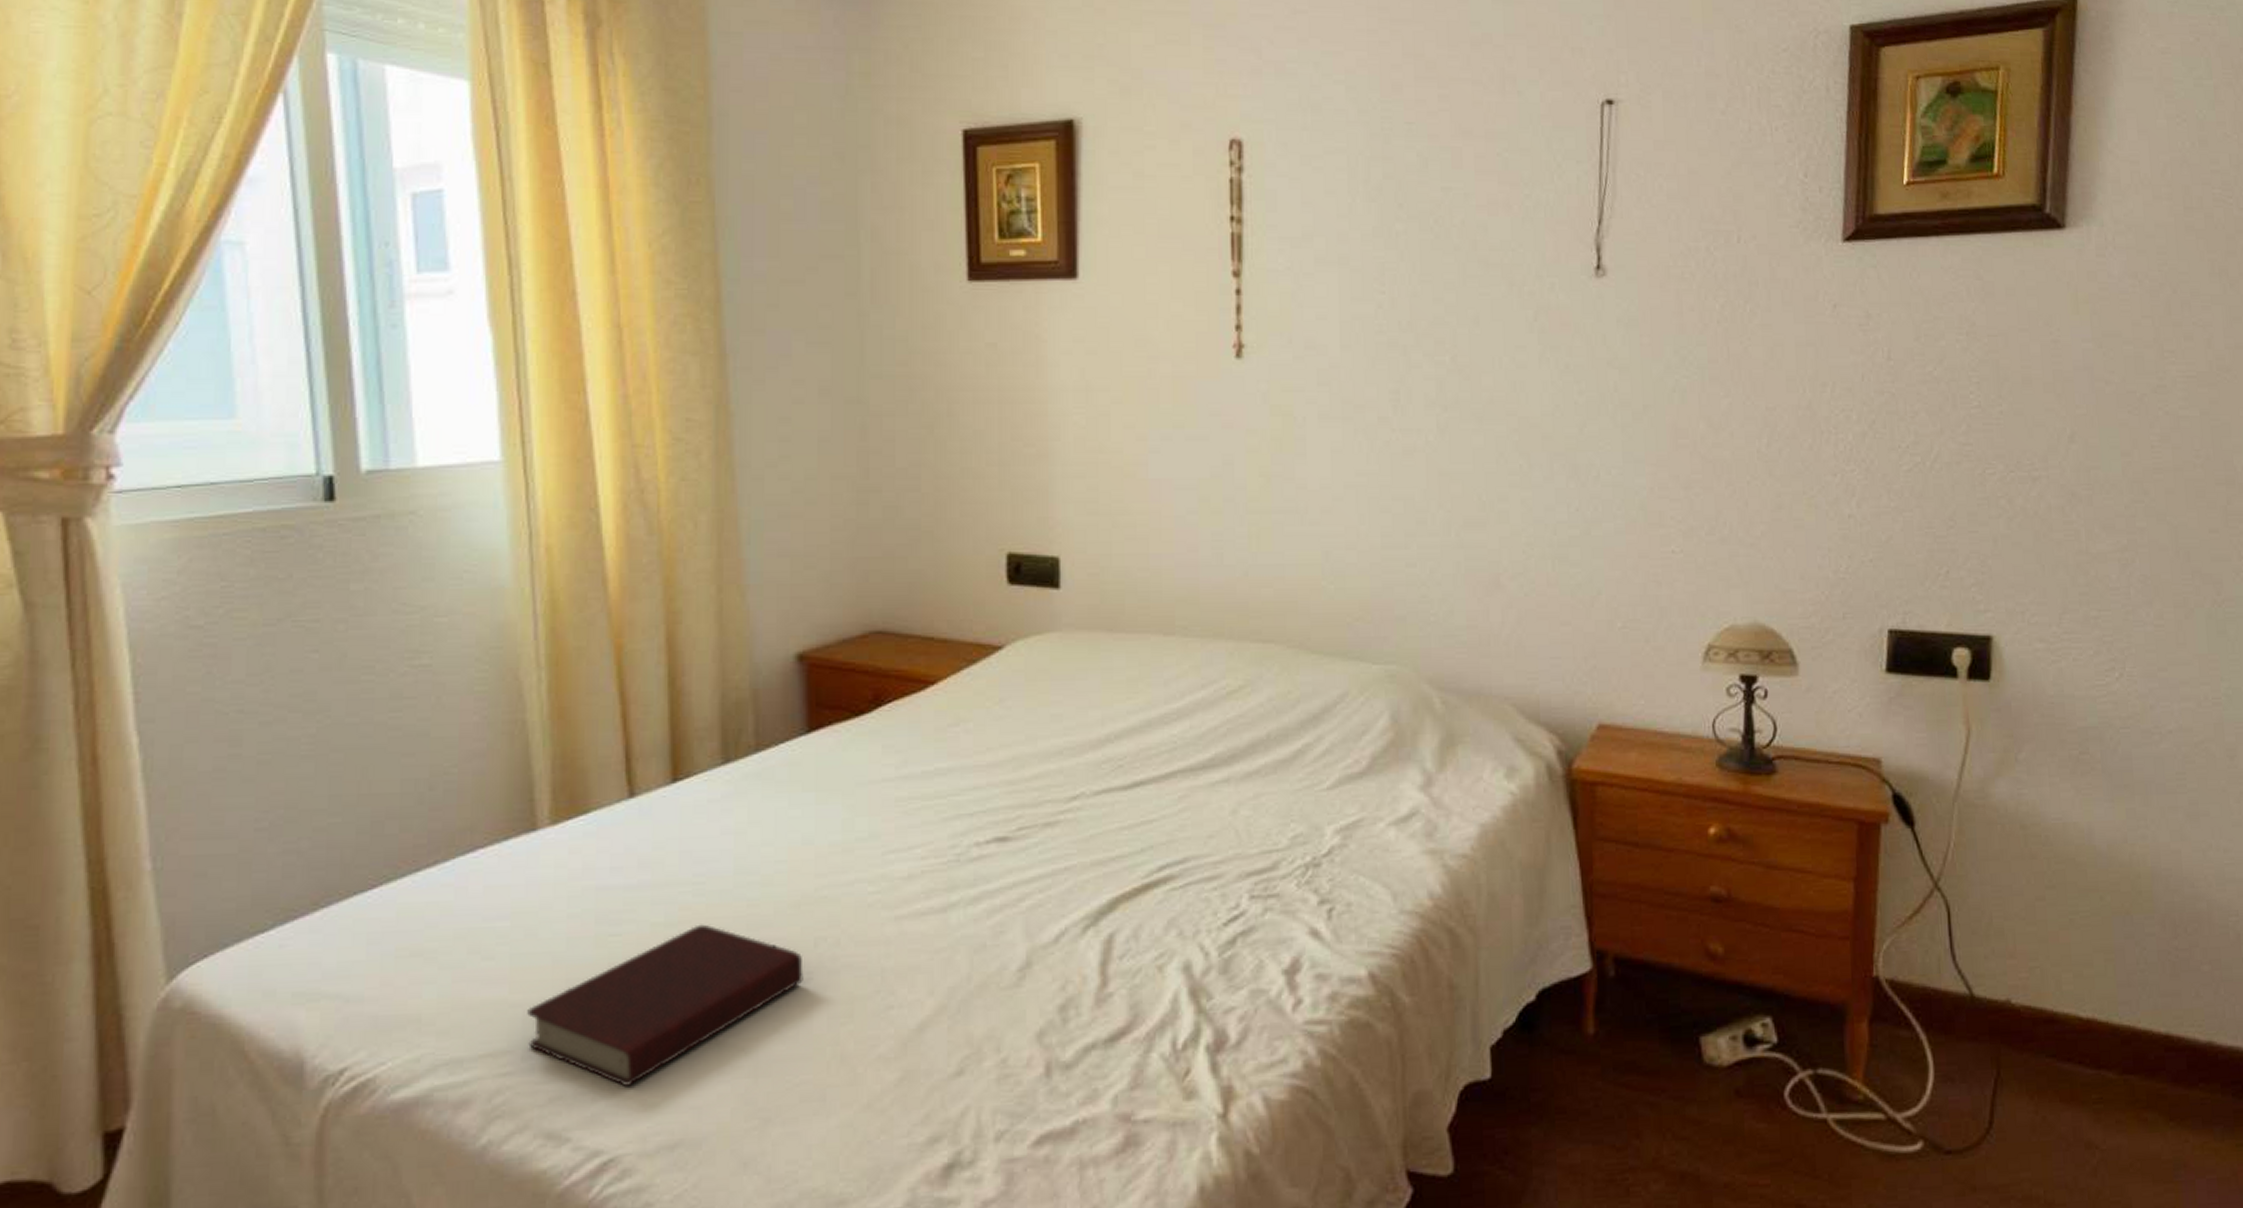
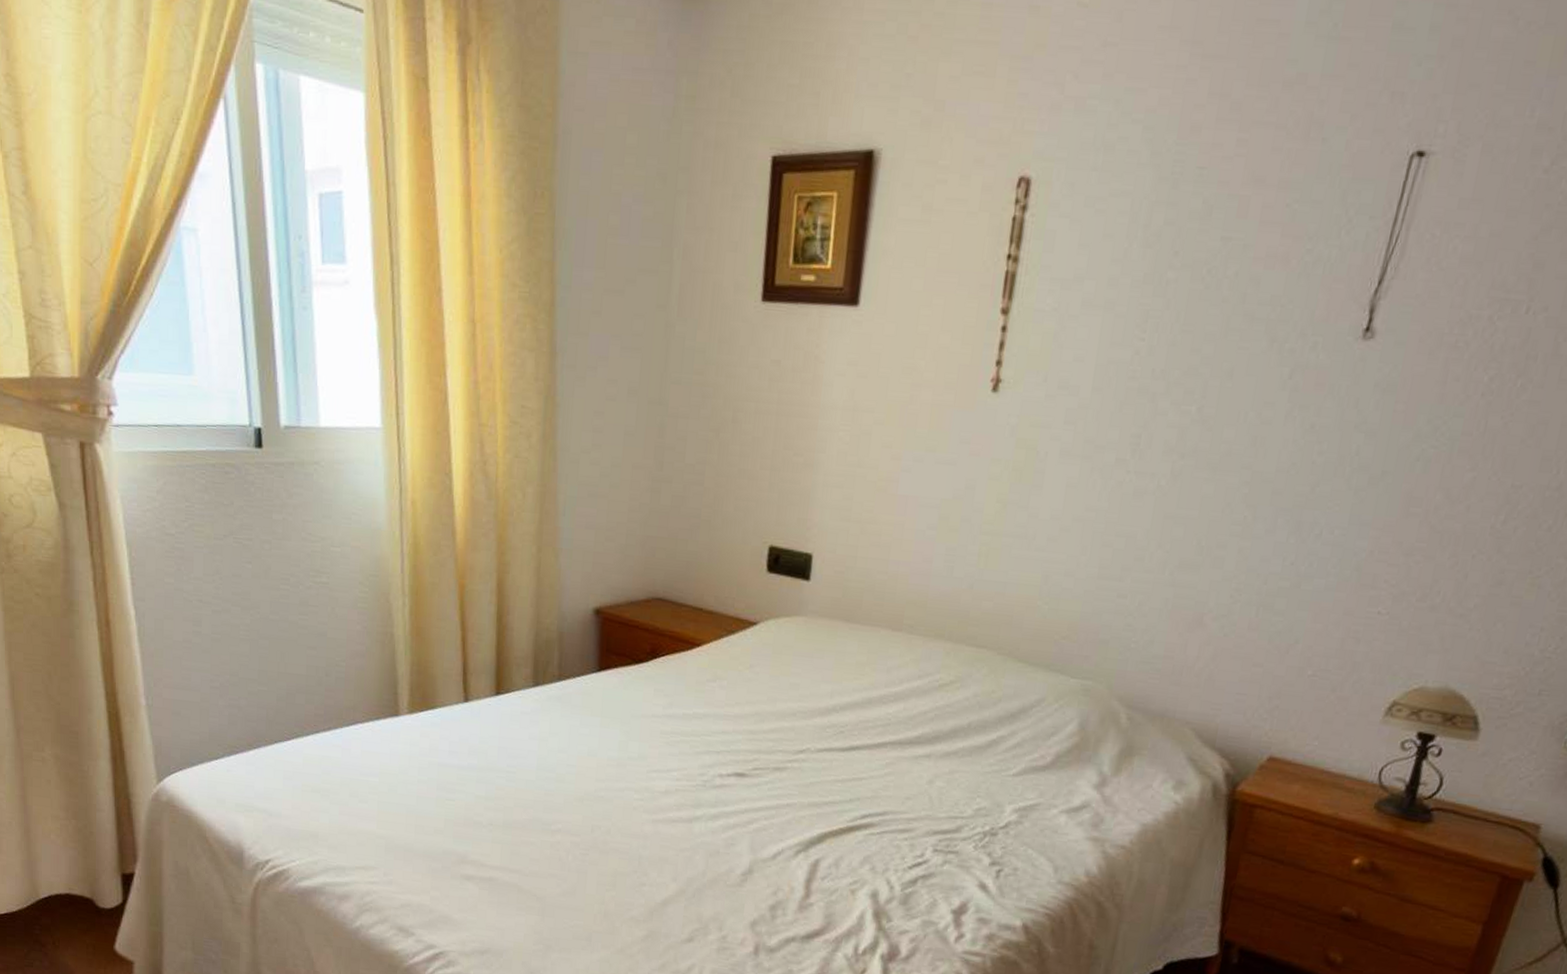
book: present [527,924,804,1088] -> none [388,802,582,906]

